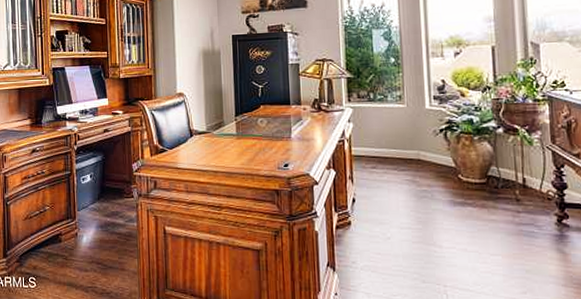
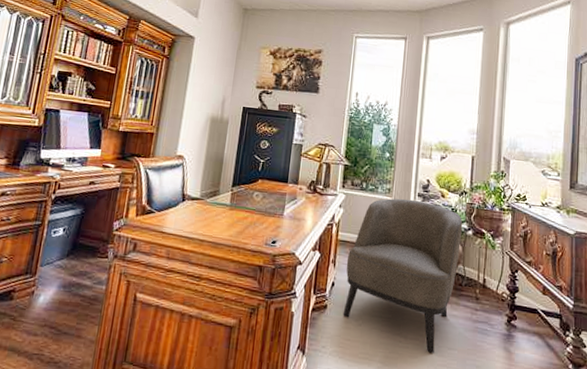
armchair: none [364,103,491,261] -> present [343,198,463,353]

